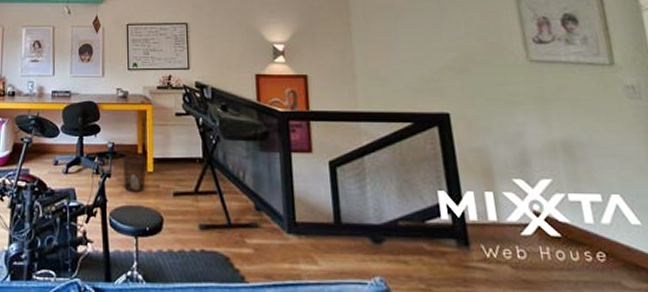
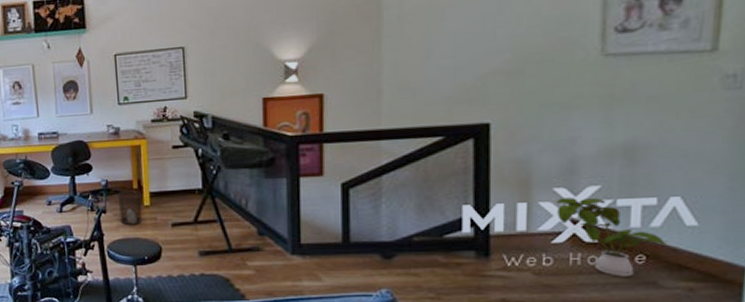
house plant: none [517,189,621,275] -> present [556,198,668,277]

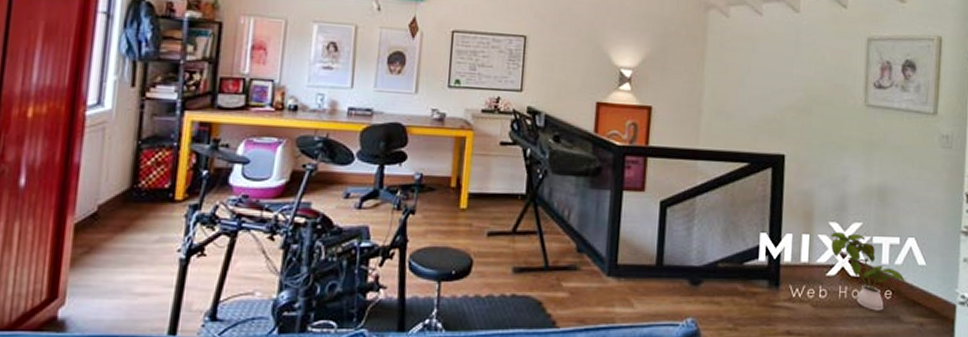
waste bin: present [117,191,143,226] -> none [430,189,460,232]

